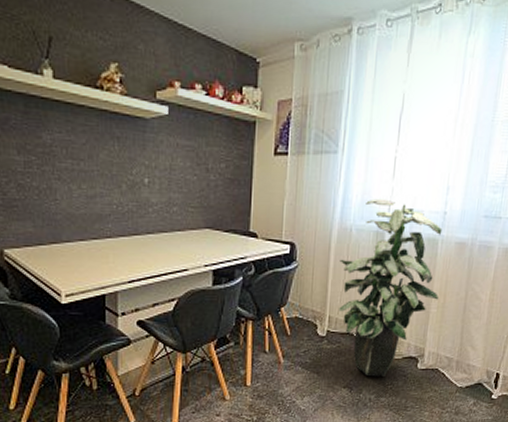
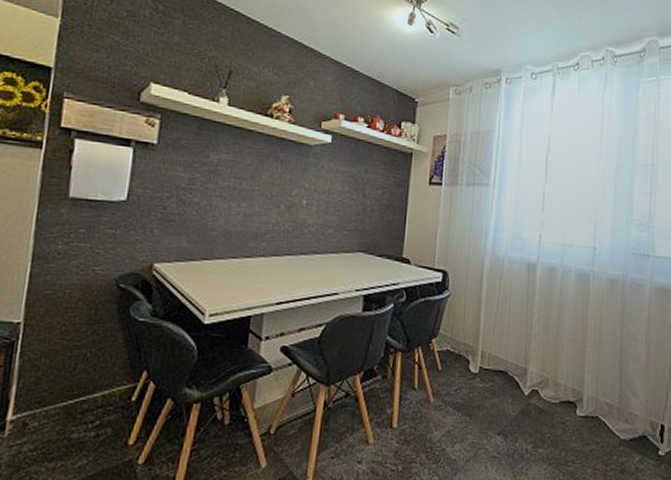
indoor plant: present [339,198,443,377] -> none [492,231,593,423]

